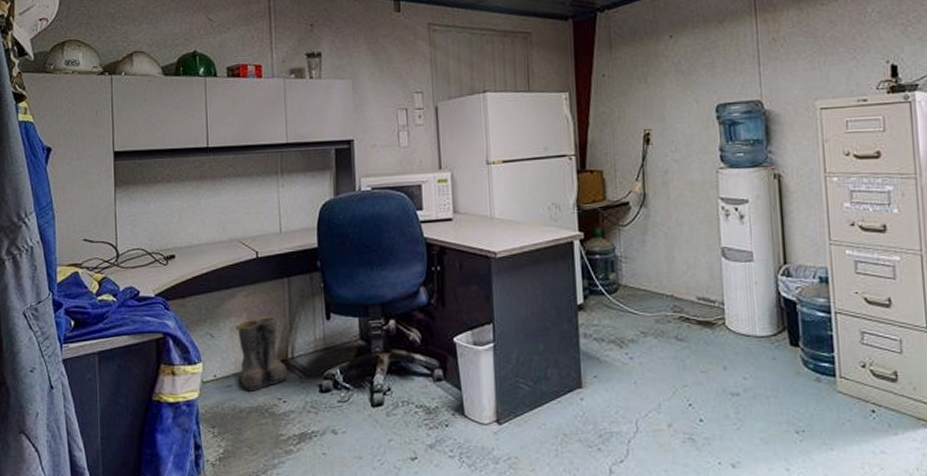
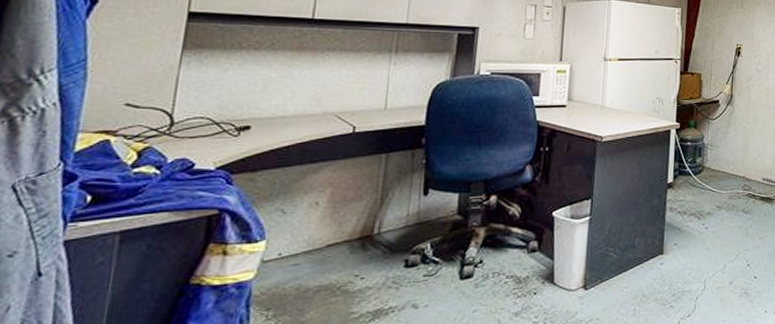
boots: present [236,317,290,391] -> none [310,192,373,269]

